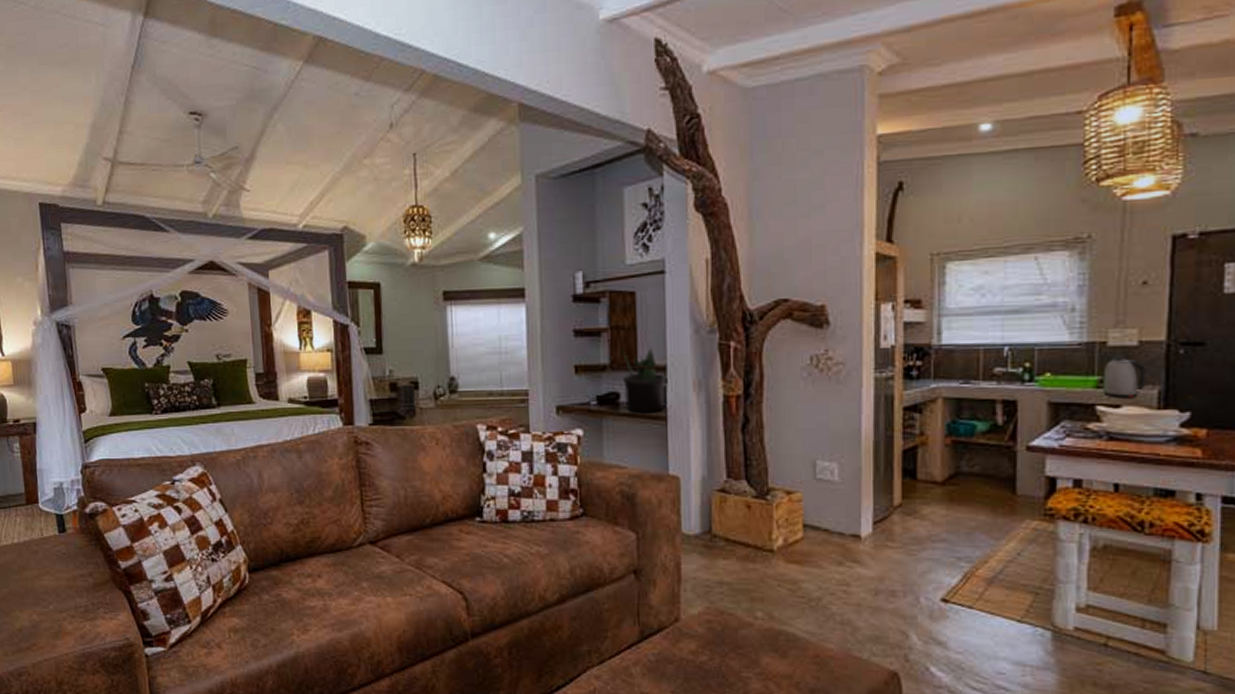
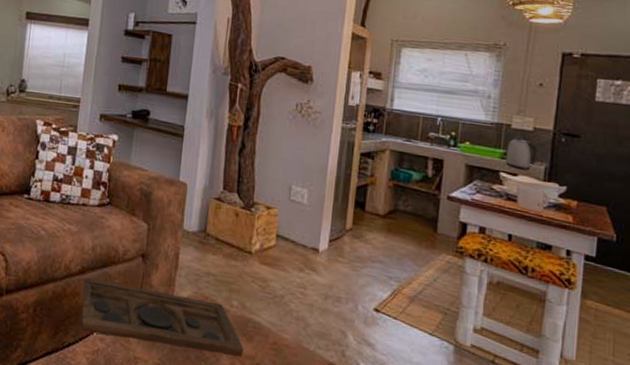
decorative tray: none [565,606,778,678] -> present [81,277,244,357]
planter: present [622,347,666,415] -> none [153,77,187,132]
mug: none [1121,419,1166,451] -> present [516,185,549,213]

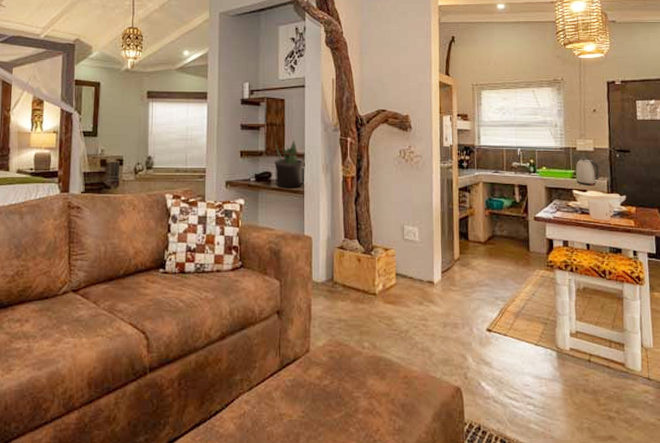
decorative tray: present [81,277,244,357] -> none [224,342,379,397]
planter: none [153,77,187,132] -> present [274,139,304,190]

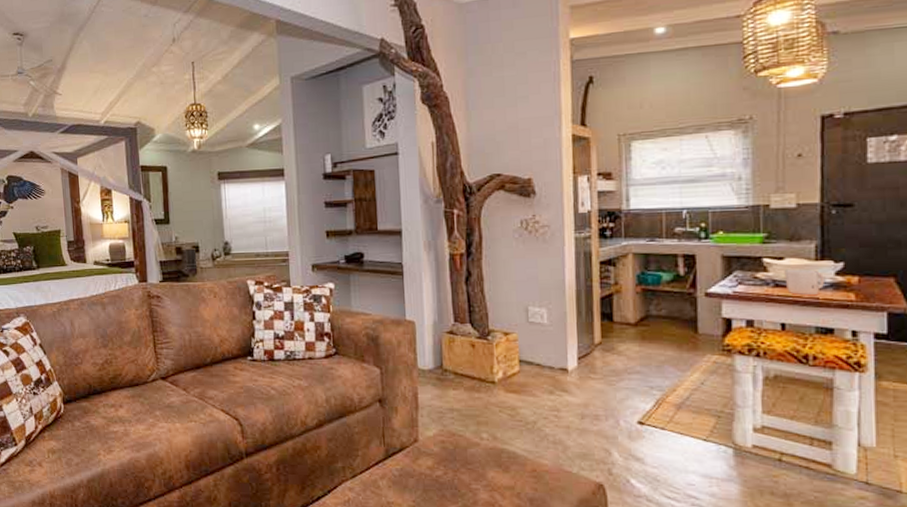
planter: present [274,139,304,190] -> none [365,215,402,271]
kettle: present [575,159,600,186] -> none [767,218,805,252]

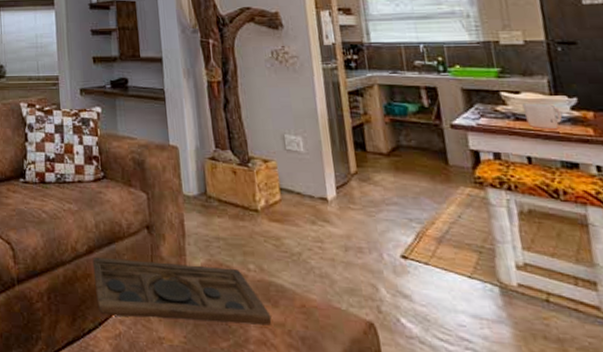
decorative tray: none [322,430,501,489] -> present [92,256,272,326]

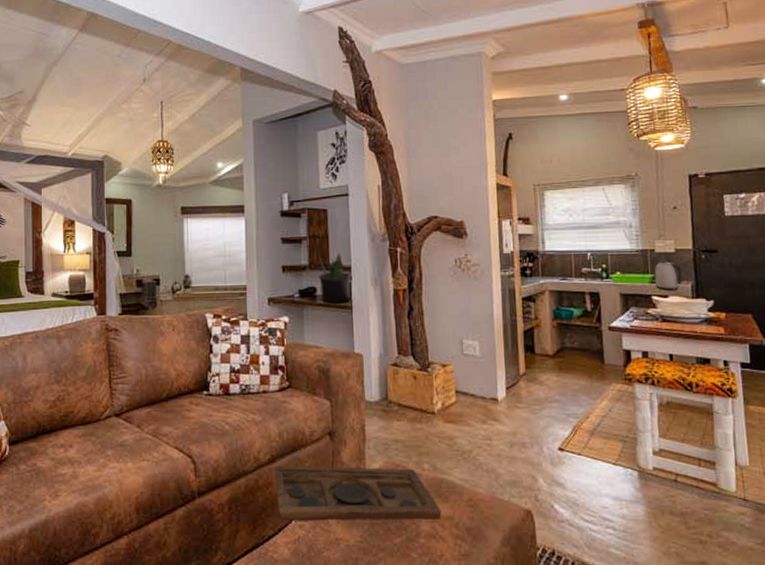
planter: none [128,43,163,96] -> present [318,252,351,305]
kettle: none [500,54,537,86] -> present [654,261,683,291]
mug: present [522,103,562,130] -> none [669,305,700,330]

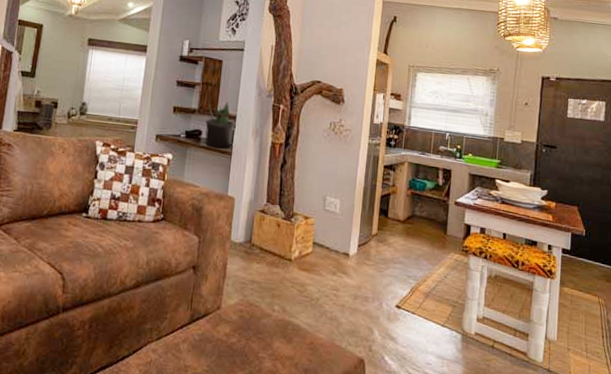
decorative tray: present [275,465,442,521] -> none [134,291,284,358]
kettle: present [654,261,683,291] -> none [500,150,525,177]

